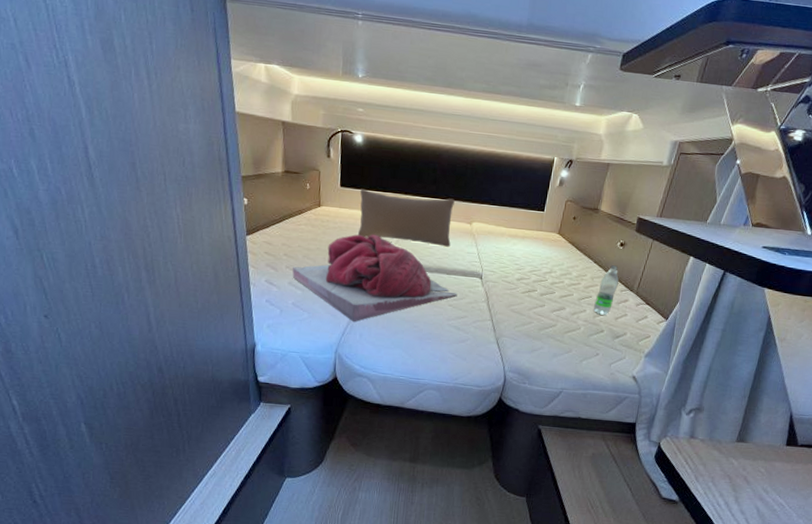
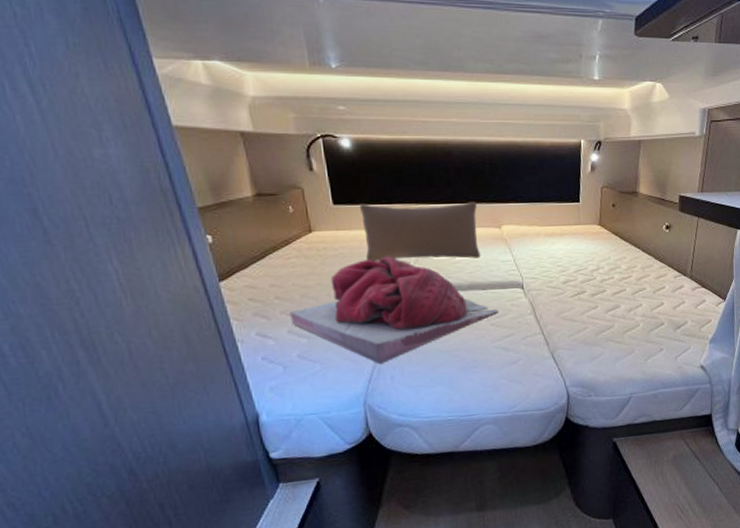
bottle: present [593,265,619,315] -> none [649,251,671,307]

